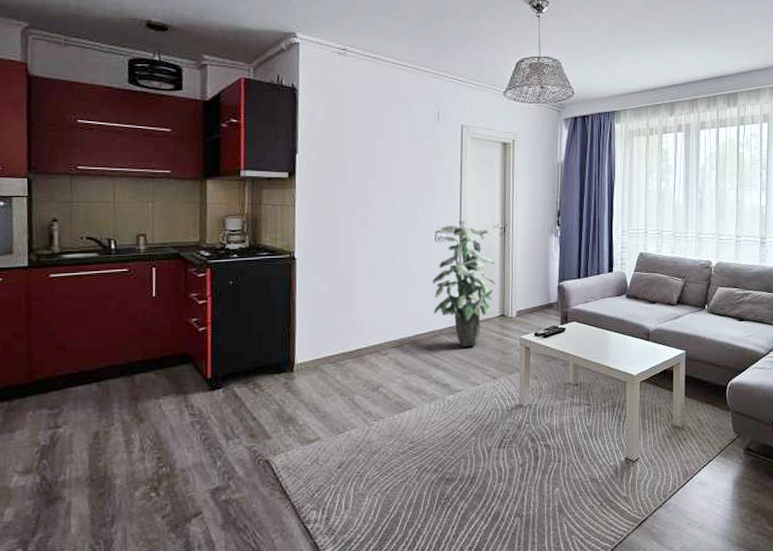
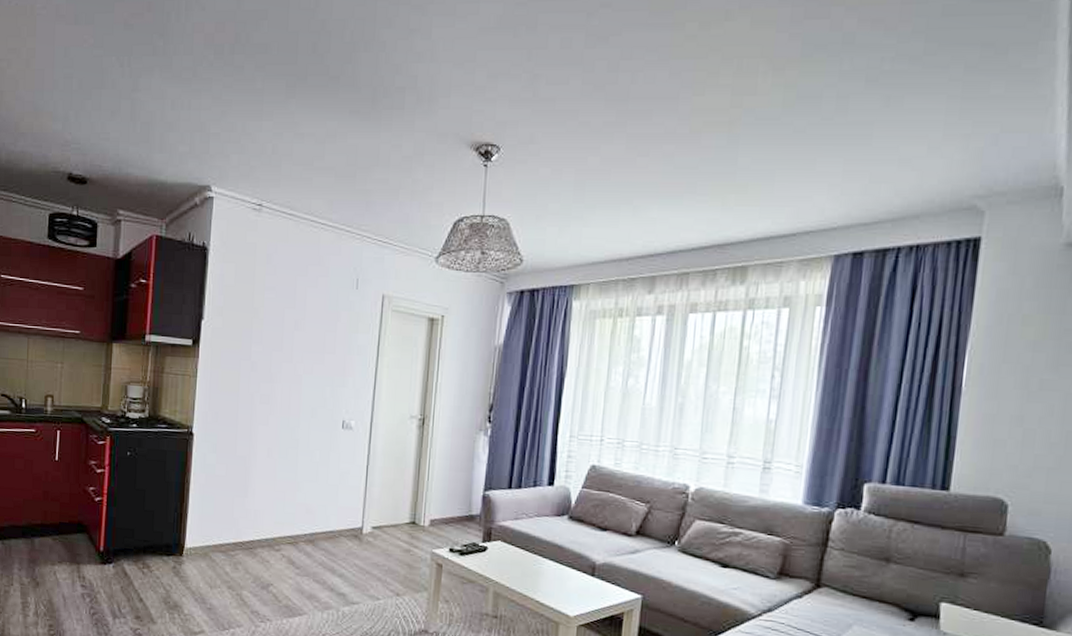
indoor plant: present [432,221,496,347] -> none [335,407,409,554]

